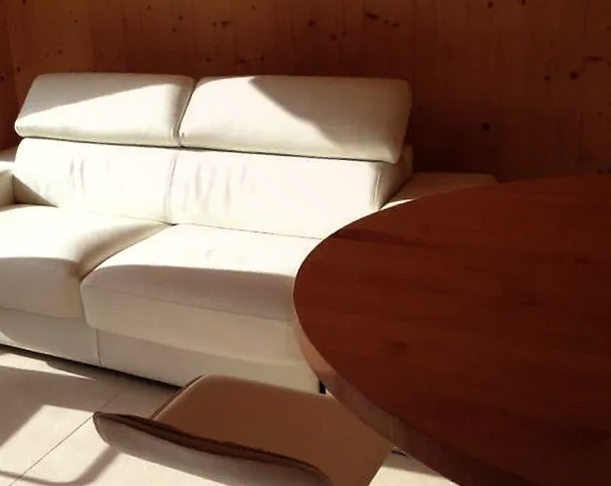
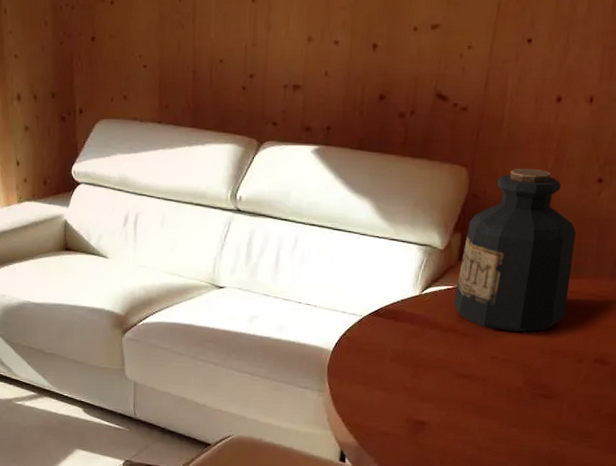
bottle: none [415,73,535,240] -> present [453,168,576,333]

